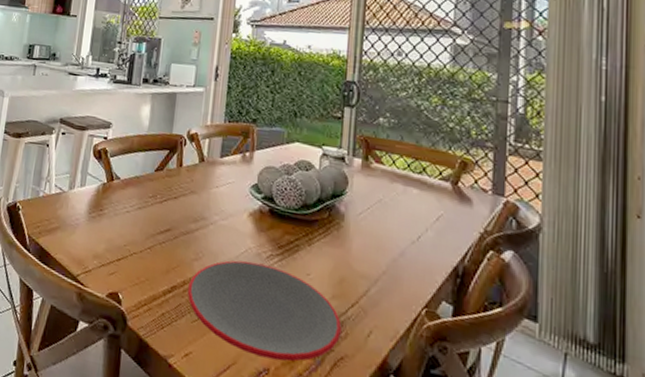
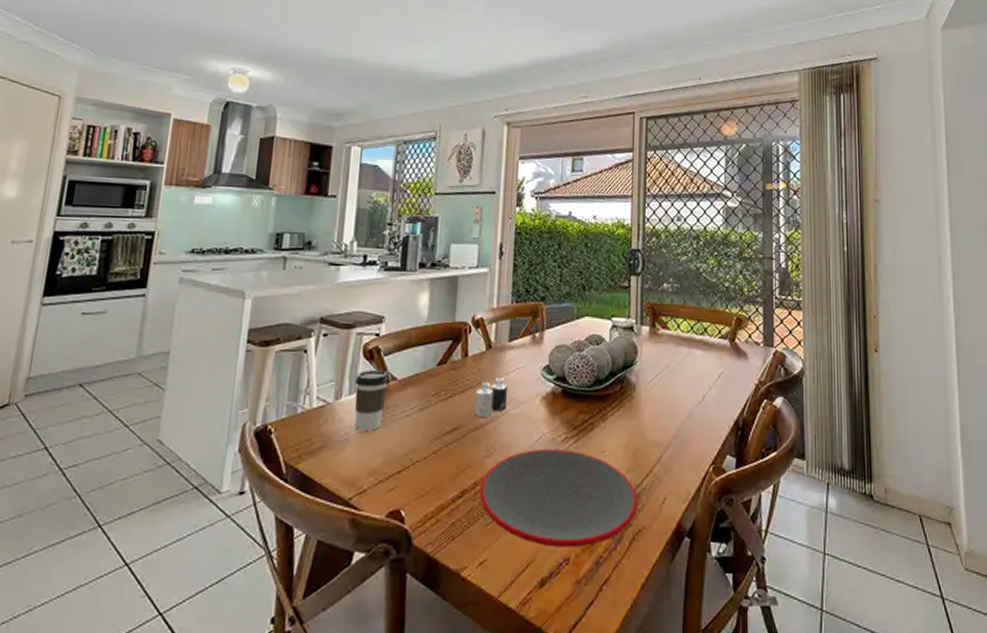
coffee cup: none [84,167,114,221] -> present [354,369,389,431]
candle: none [187,188,218,224] -> present [475,376,508,417]

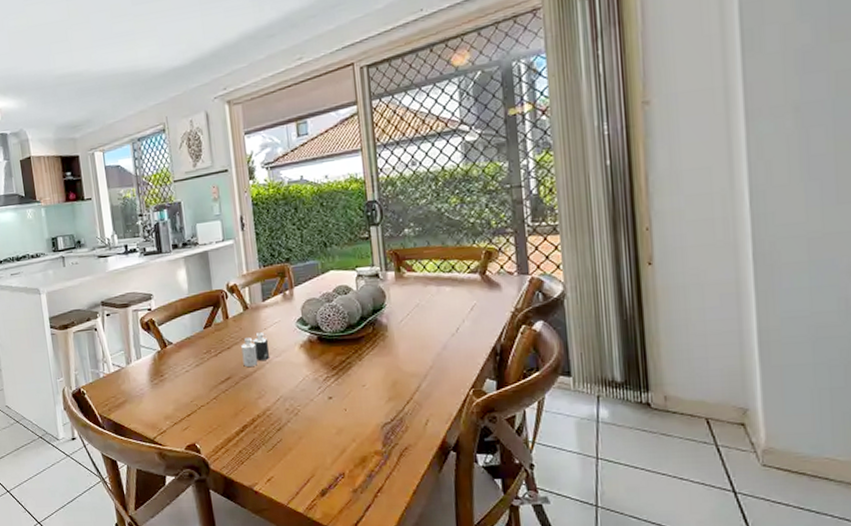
coffee cup: present [354,369,389,431] -> none [139,337,167,386]
plate: present [480,448,638,548] -> none [258,386,402,465]

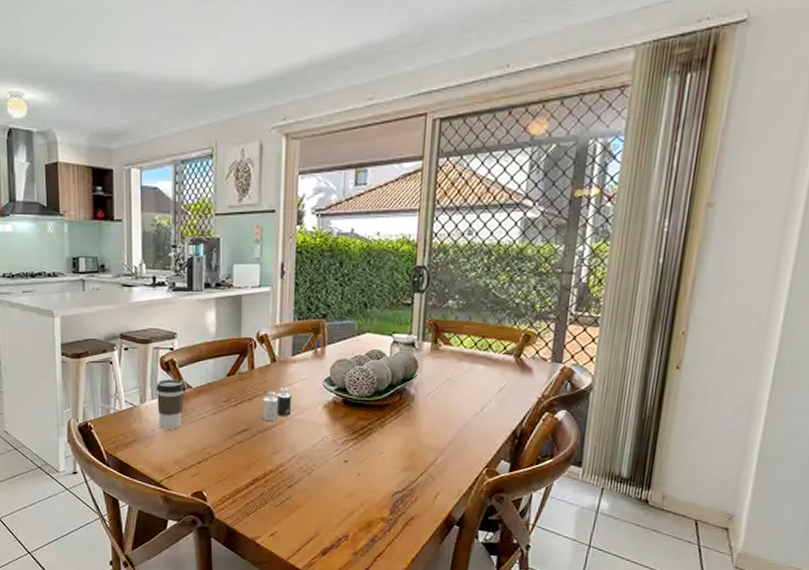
coffee cup: none [139,337,167,386] -> present [156,378,185,429]

